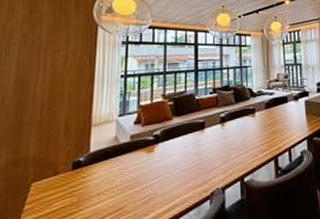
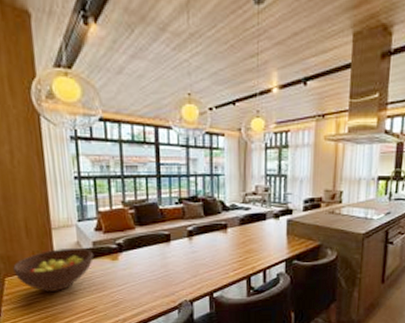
fruit bowl: none [43,142,130,196] -> present [13,247,93,293]

